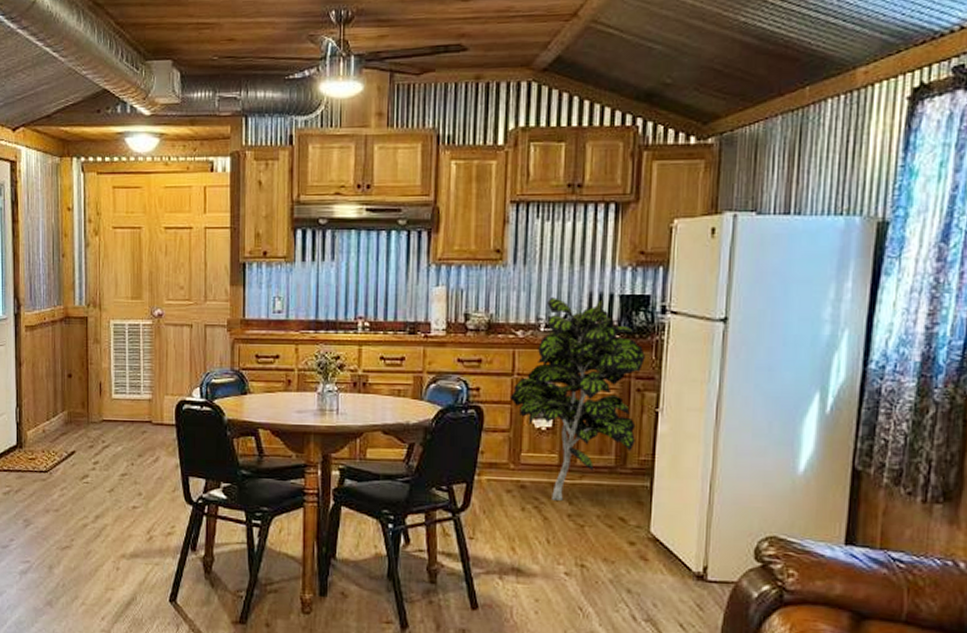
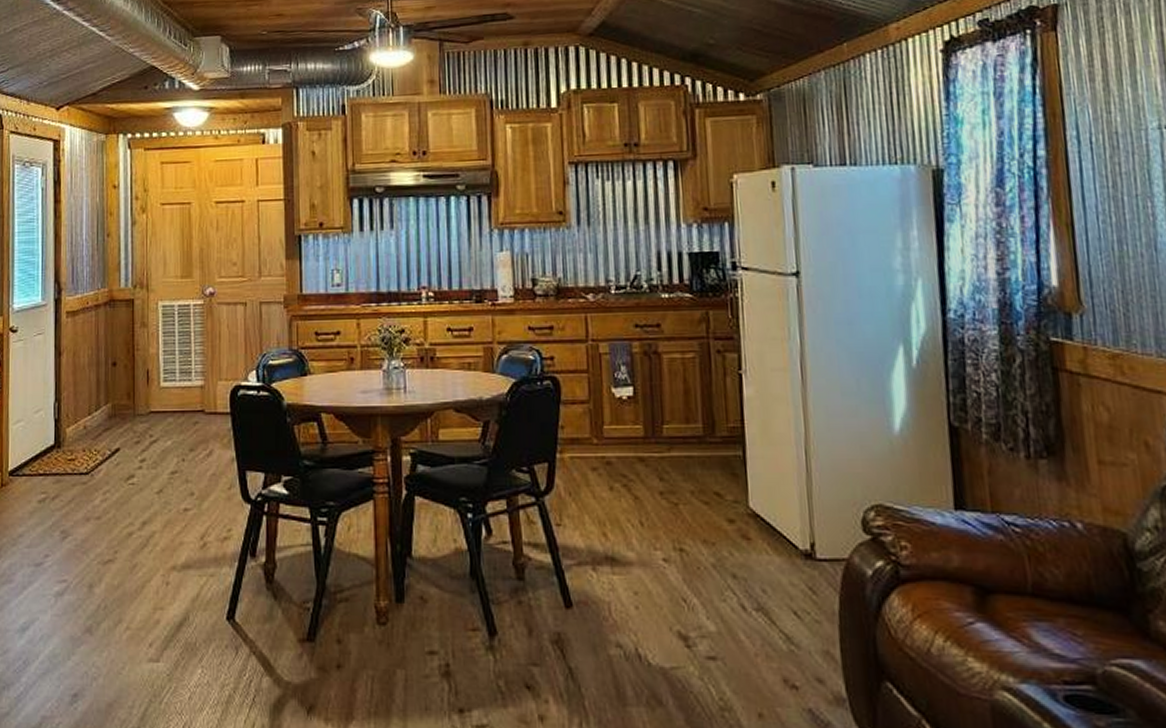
indoor plant: present [509,297,645,500] -> none [586,258,722,476]

